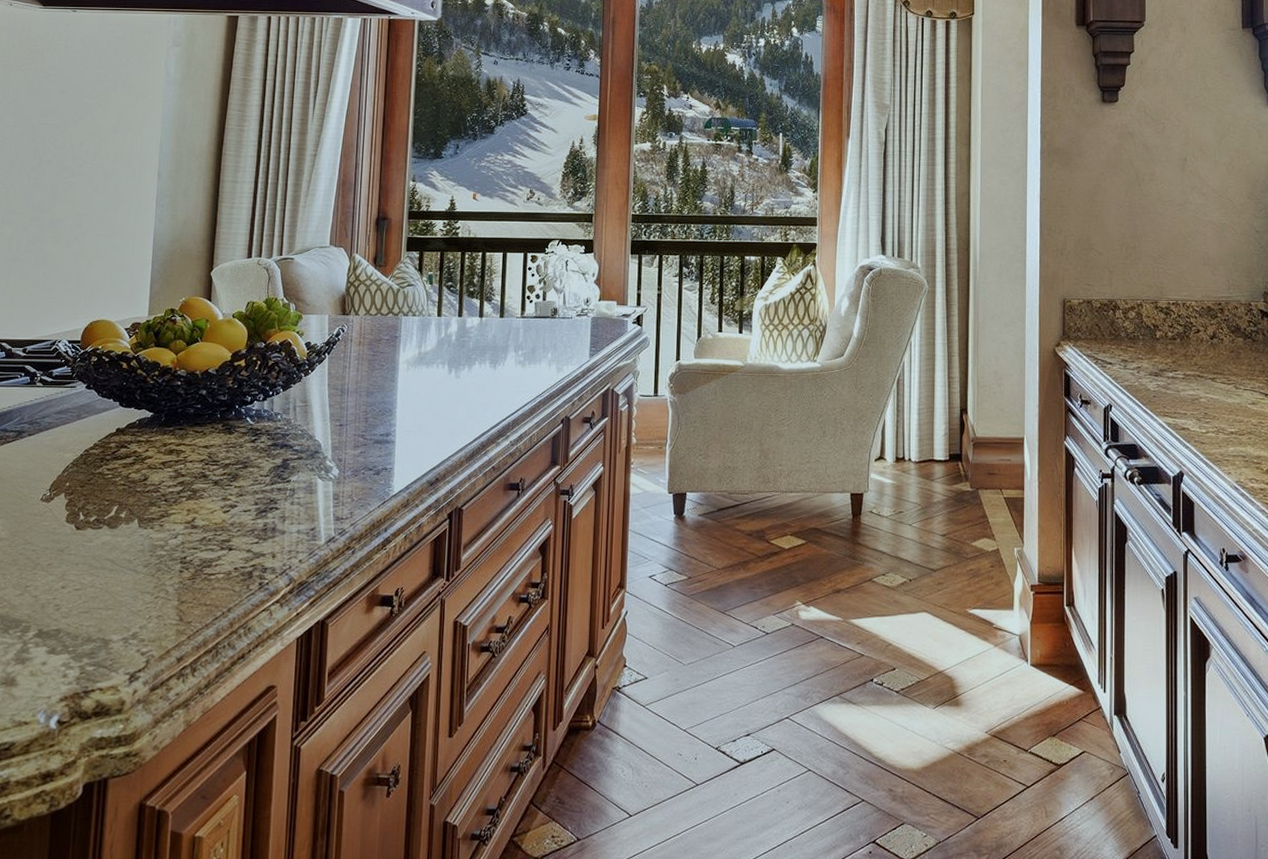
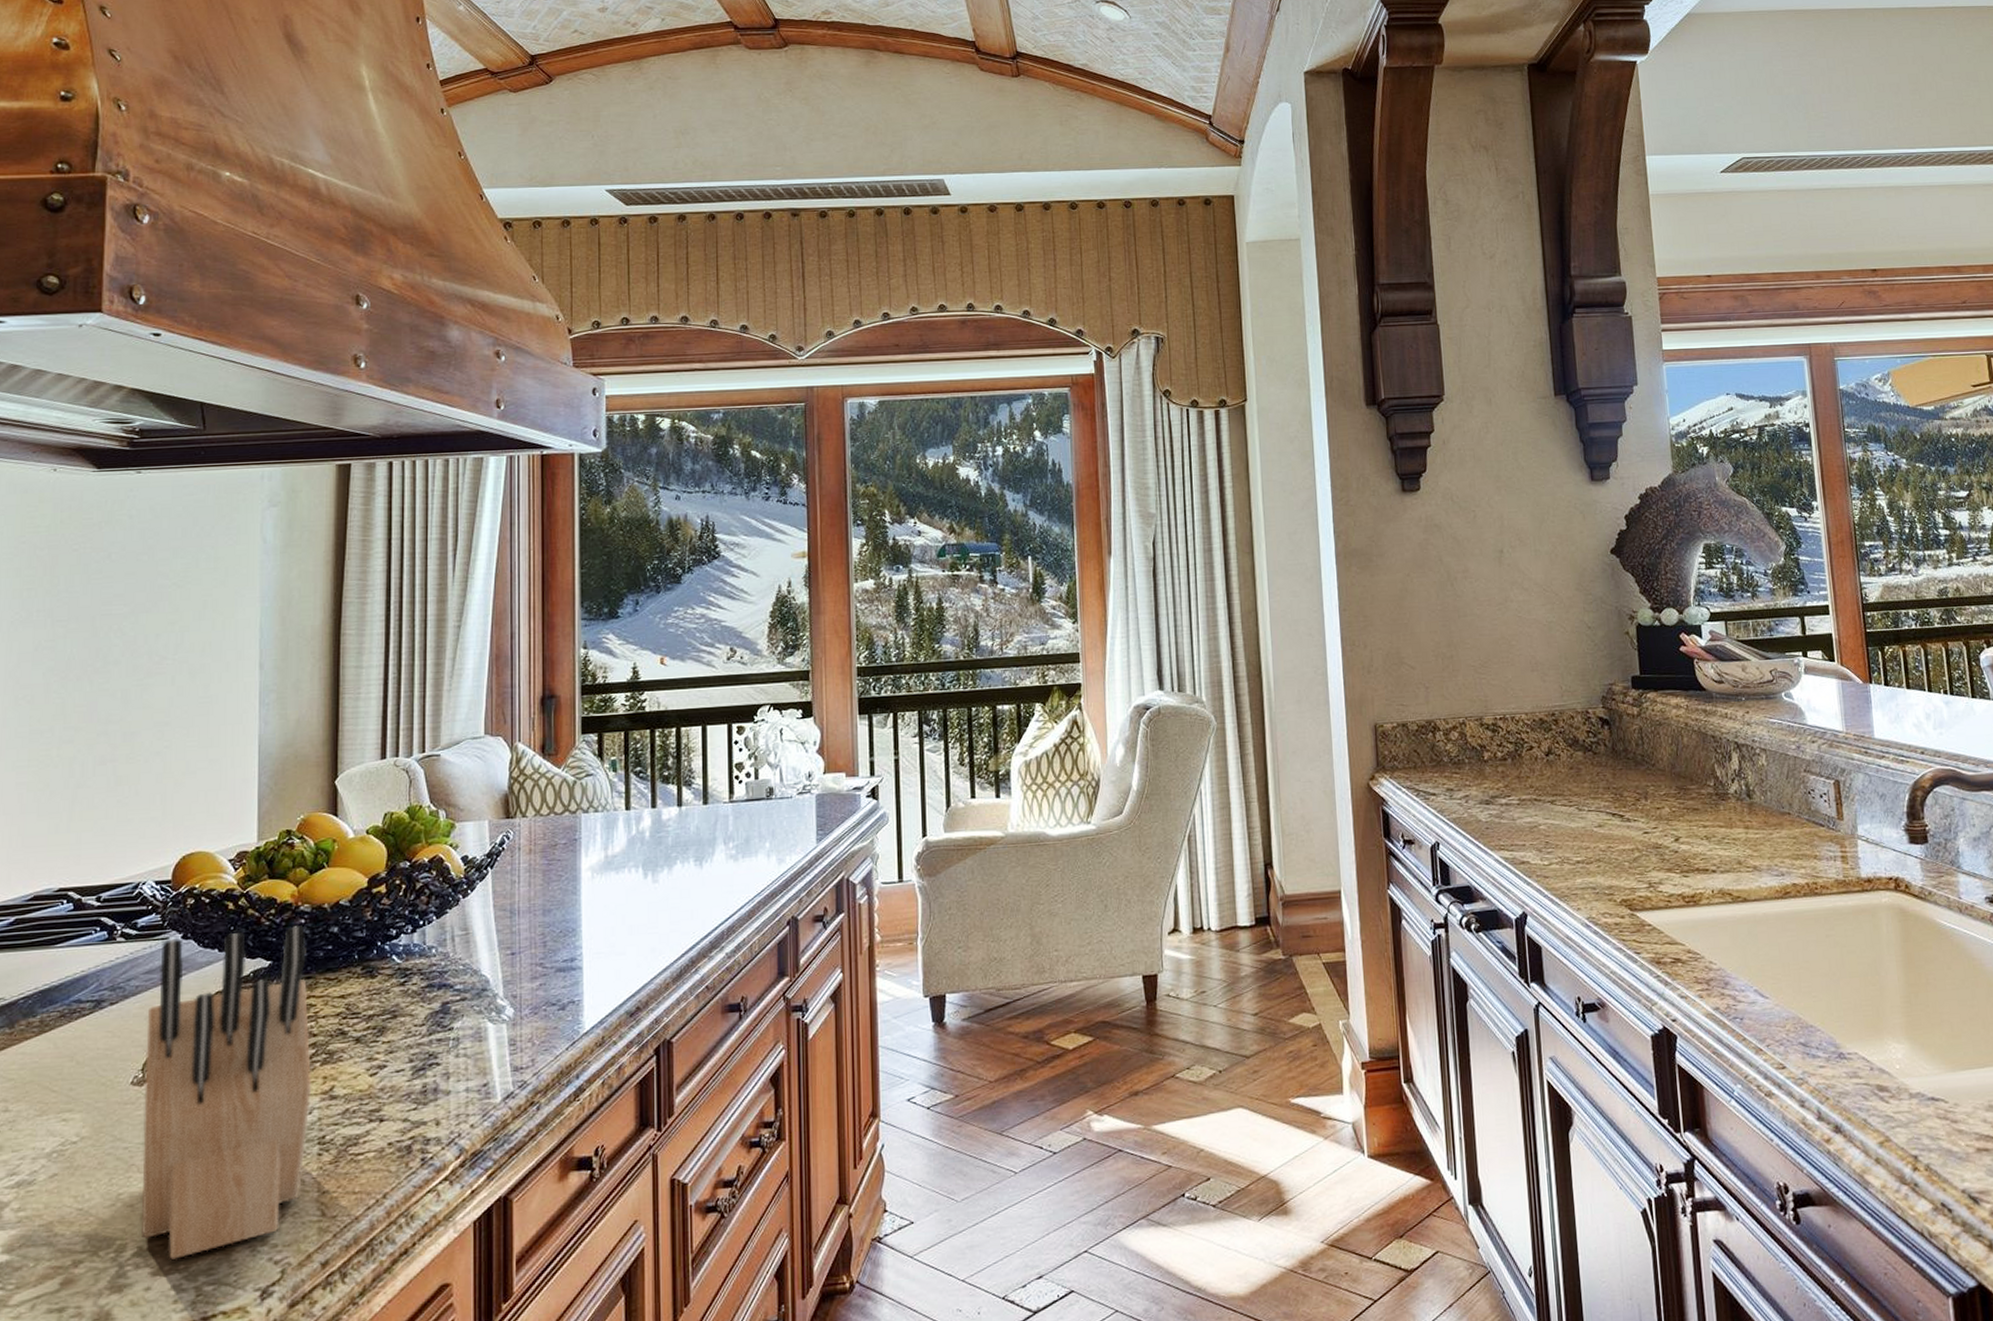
knife block: none [41,385,181,642] -> present [140,924,312,1259]

